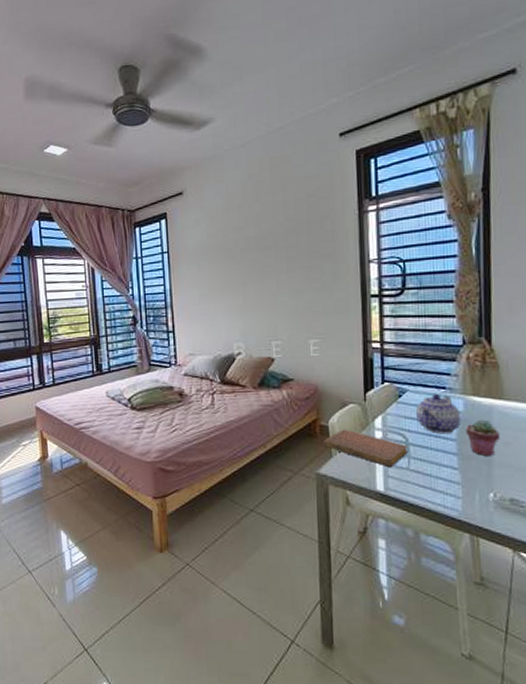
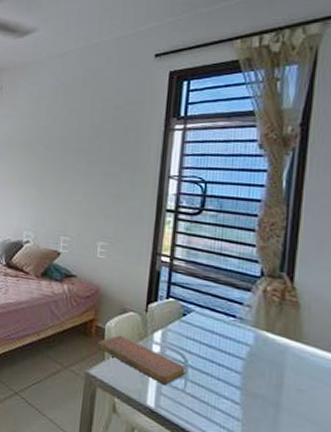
teapot: present [415,394,462,434] -> none [198,320,250,366]
potted succulent: present [465,419,500,457] -> none [253,357,293,400]

